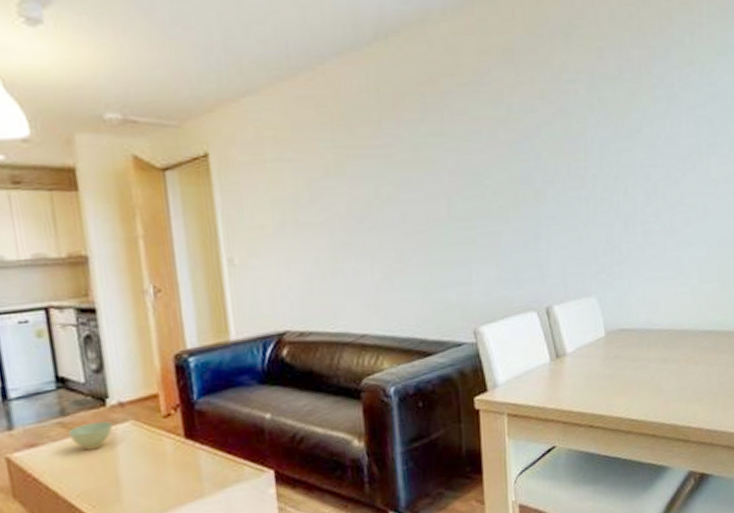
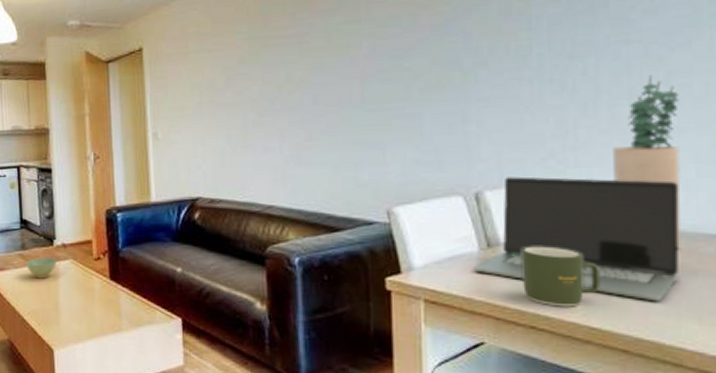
laptop: none [546,288,688,391] -> present [474,176,680,302]
mug: none [581,352,638,405] -> present [520,246,601,307]
vase: none [645,196,689,343] -> present [613,75,682,247]

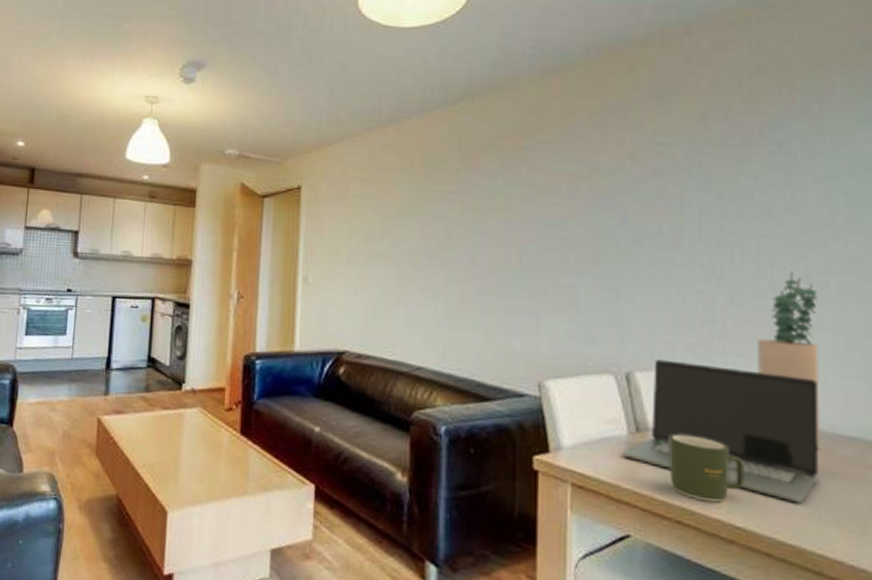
bowl: present [25,257,58,279] -> none [147,402,184,427]

